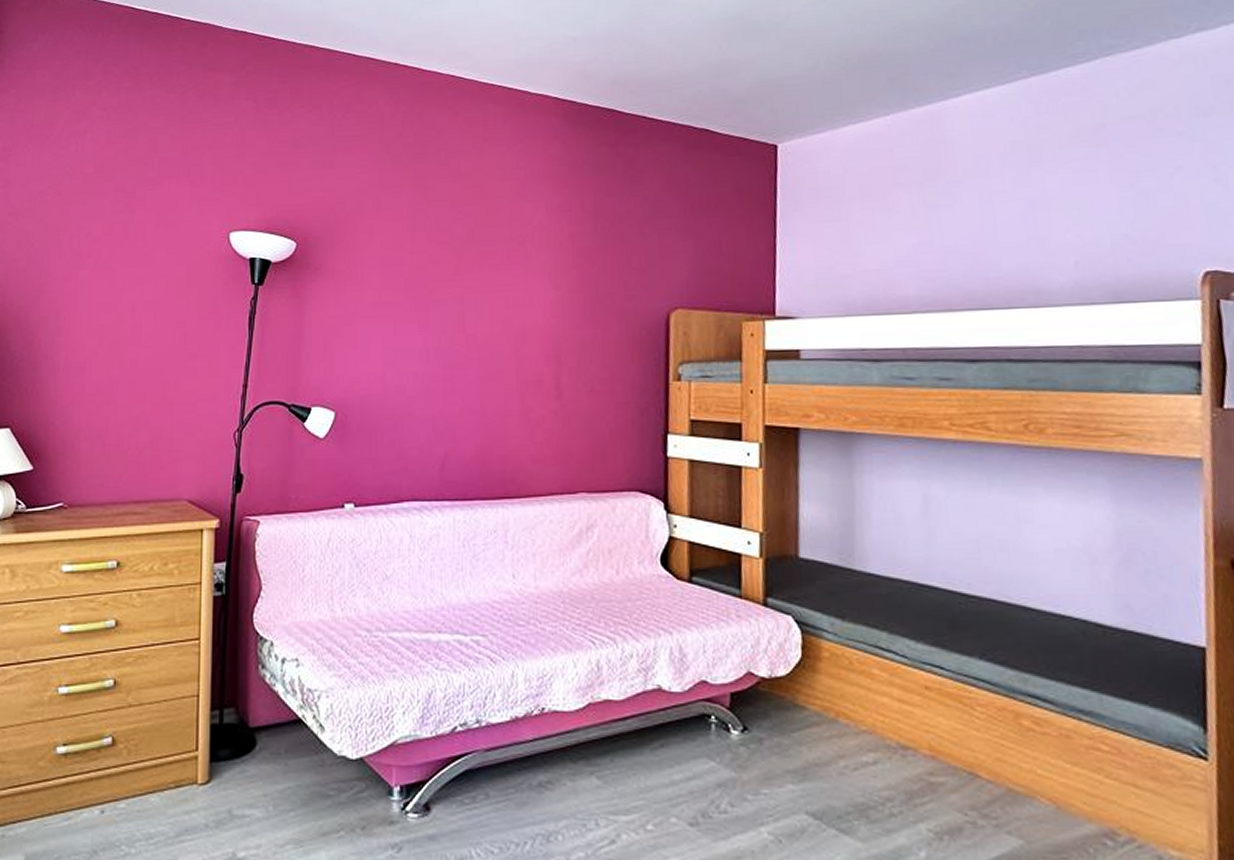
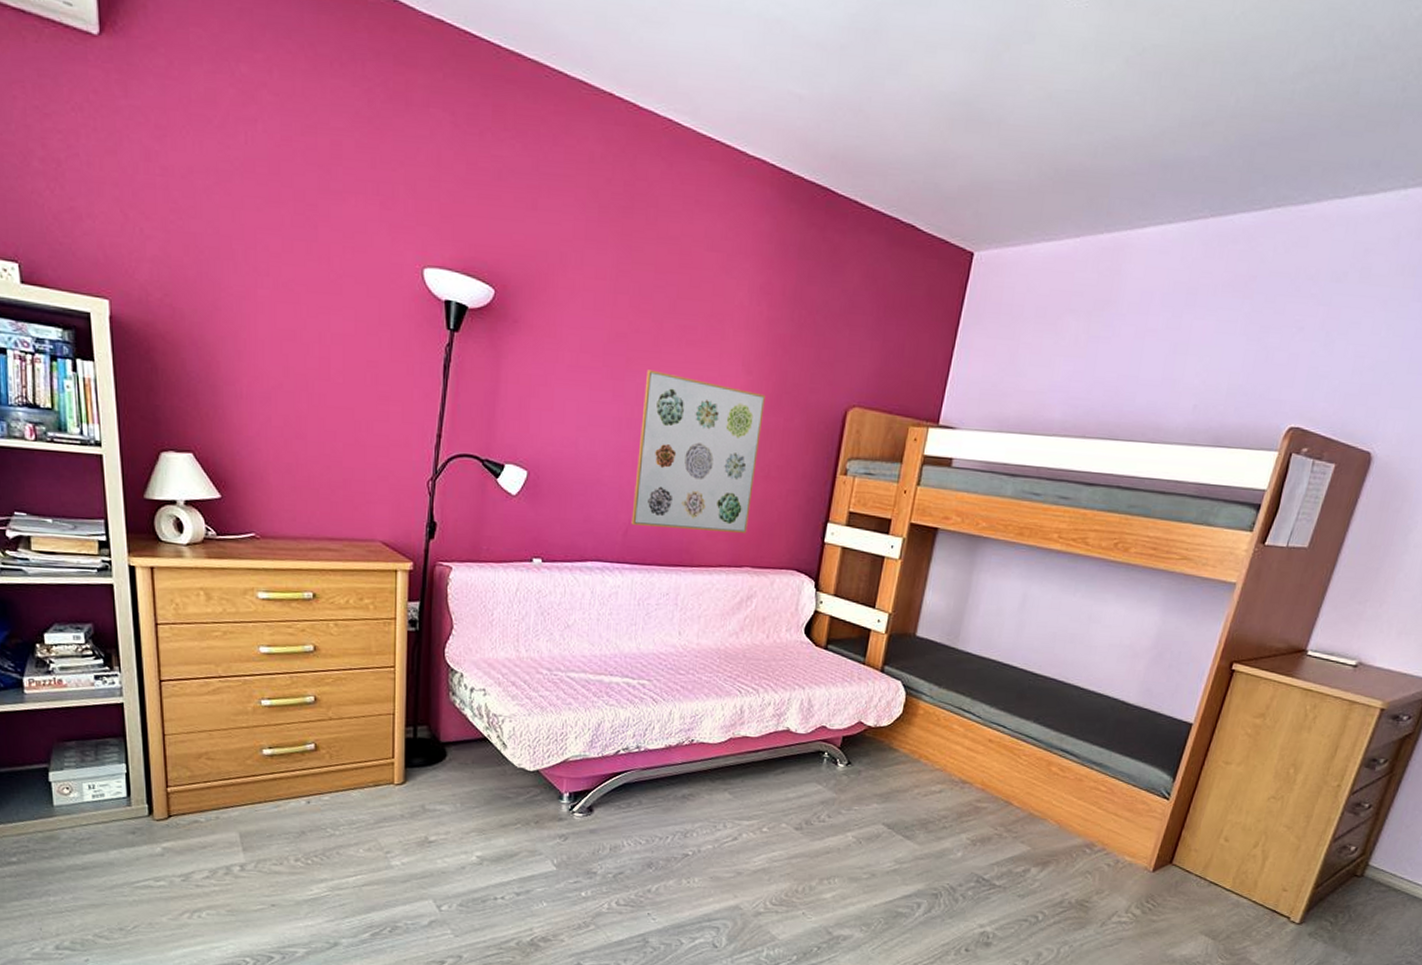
wall art: none [447,297,579,457] -> present [631,369,765,533]

